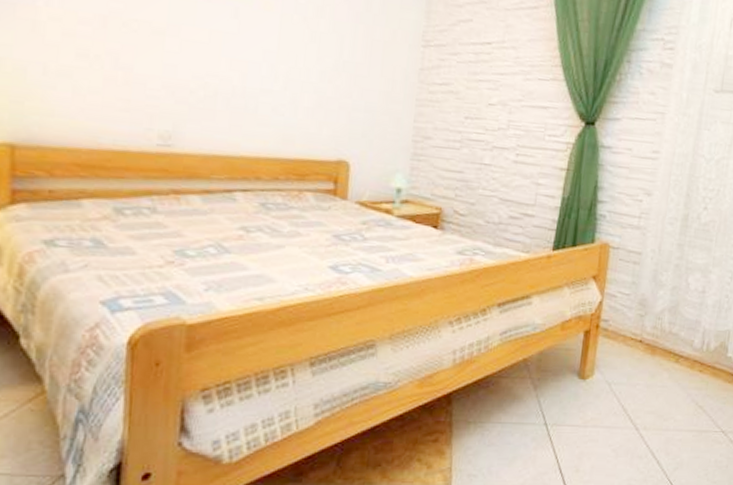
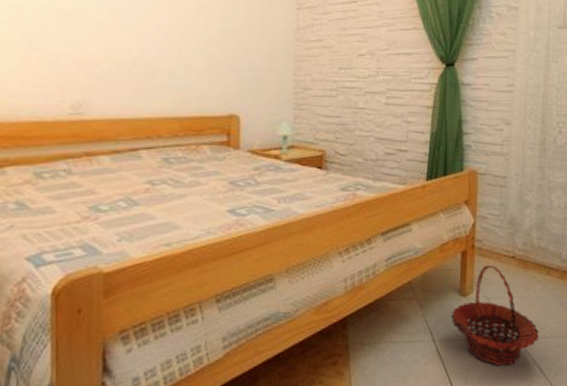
basket: none [566,347,661,456] -> present [451,264,540,366]

